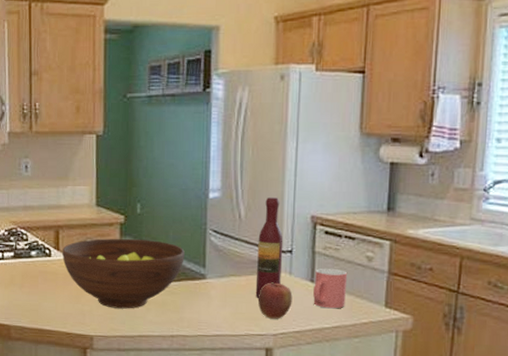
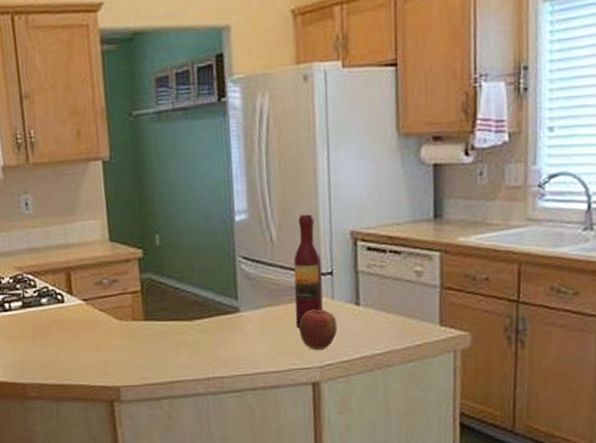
fruit bowl: present [62,238,185,309] -> none [76,274,214,354]
mug: present [313,268,348,309] -> none [359,287,396,333]

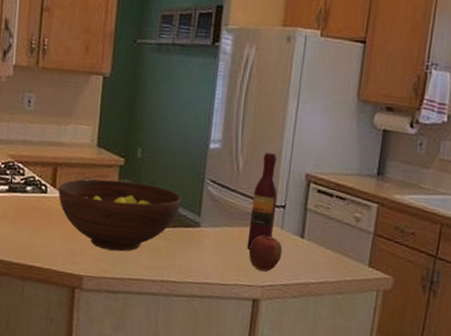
fruit bowl: none [76,274,214,354] -> present [58,179,182,252]

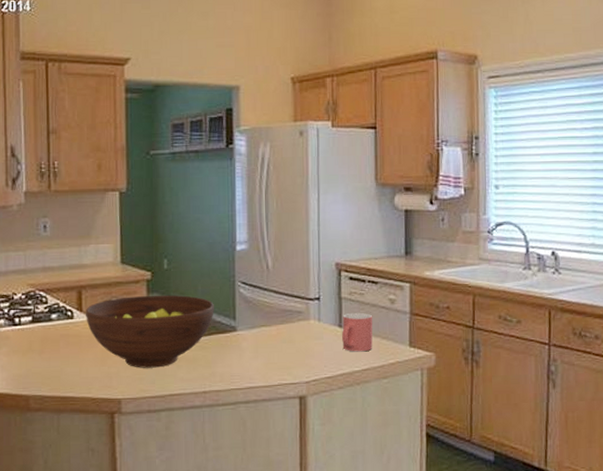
wine bottle: present [246,152,278,250] -> none [286,247,311,347]
apple: present [249,235,283,271] -> none [290,330,323,367]
mug: none [301,225,336,265] -> present [342,312,373,352]

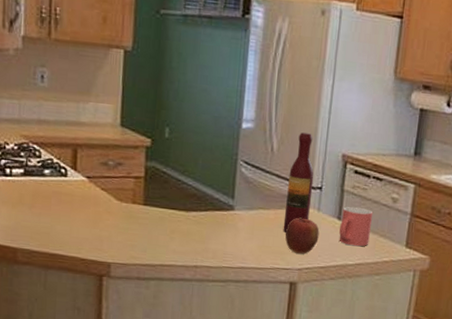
fruit bowl: present [86,295,214,368] -> none [80,161,214,237]
wine bottle: none [286,247,311,347] -> present [283,132,314,232]
apple: none [290,330,323,367] -> present [285,217,320,254]

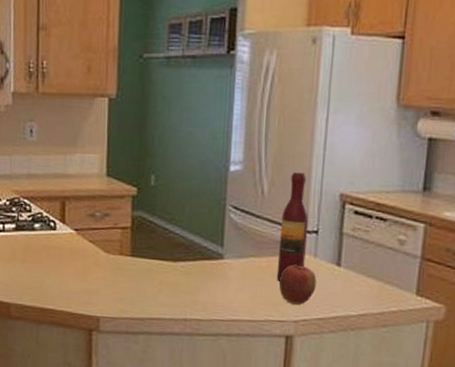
mug: present [339,206,374,247] -> none [338,250,377,296]

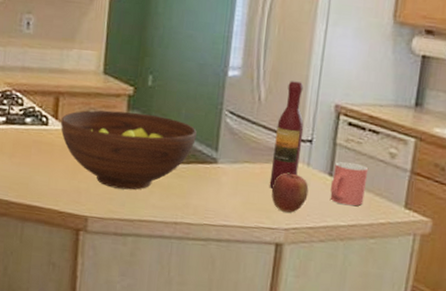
fruit bowl: none [68,212,201,289] -> present [60,110,197,190]
mug: none [338,250,377,296] -> present [330,161,369,206]

